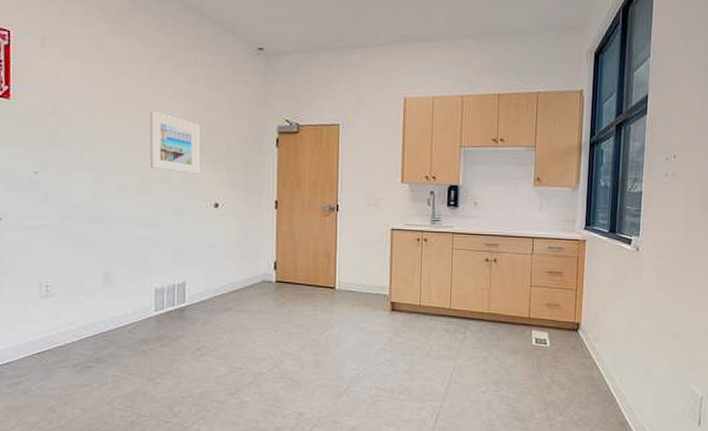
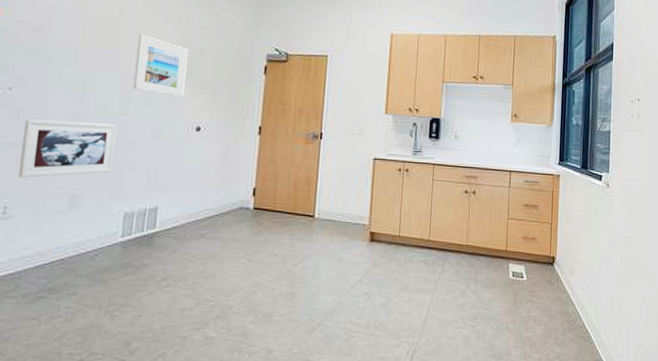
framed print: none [53,201,140,258] -> present [19,119,117,178]

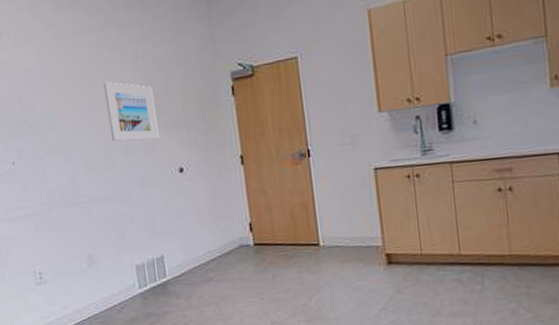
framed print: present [19,119,117,178] -> none [33,180,116,245]

